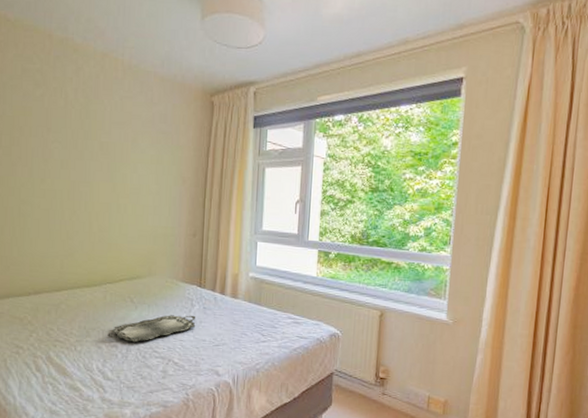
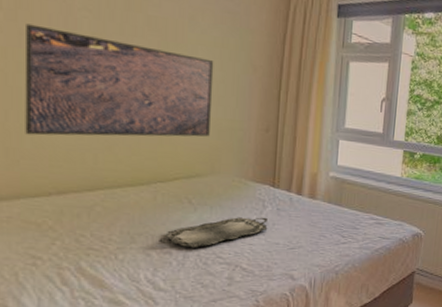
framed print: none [14,157,151,246] -> present [24,23,214,137]

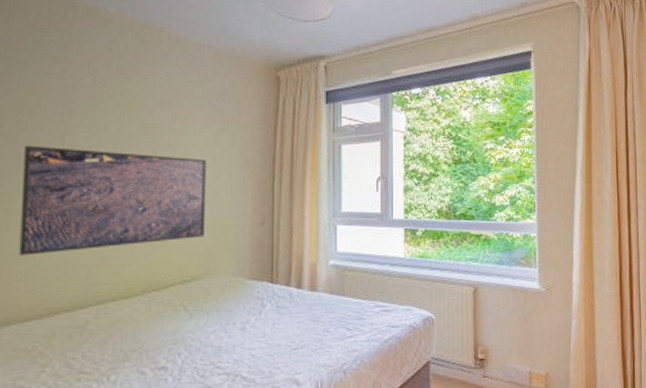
serving tray: present [159,217,269,248] -> none [153,317,268,360]

